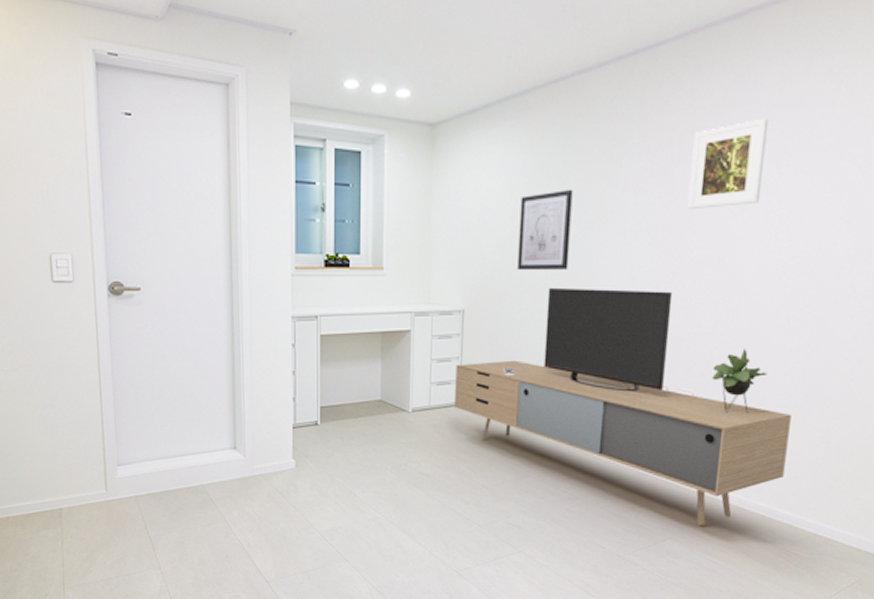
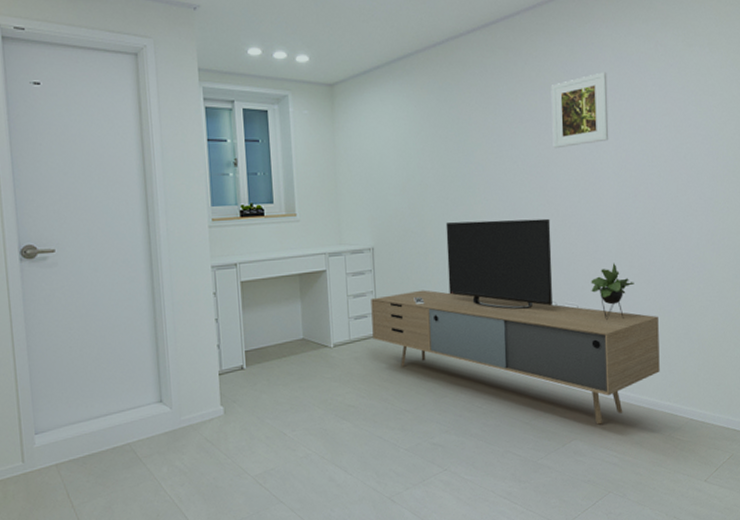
wall art: present [517,189,573,271] -> none [414,135,461,209]

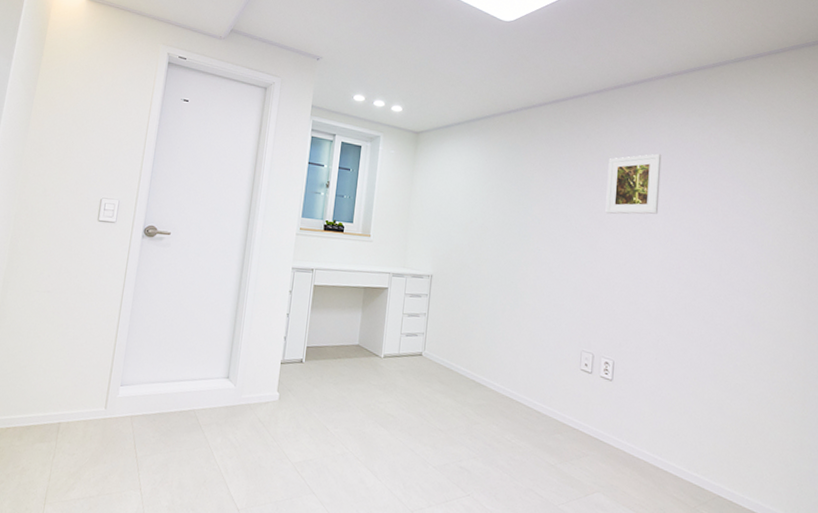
media console: present [371,218,660,425] -> none [420,263,693,482]

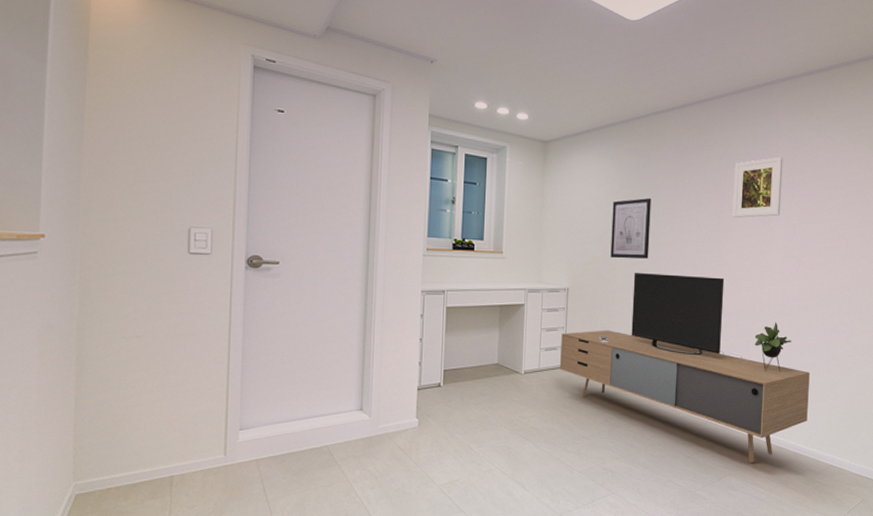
media console: none [420,263,693,482] -> present [560,272,810,463]
wall art: none [476,189,520,251] -> present [610,197,651,259]

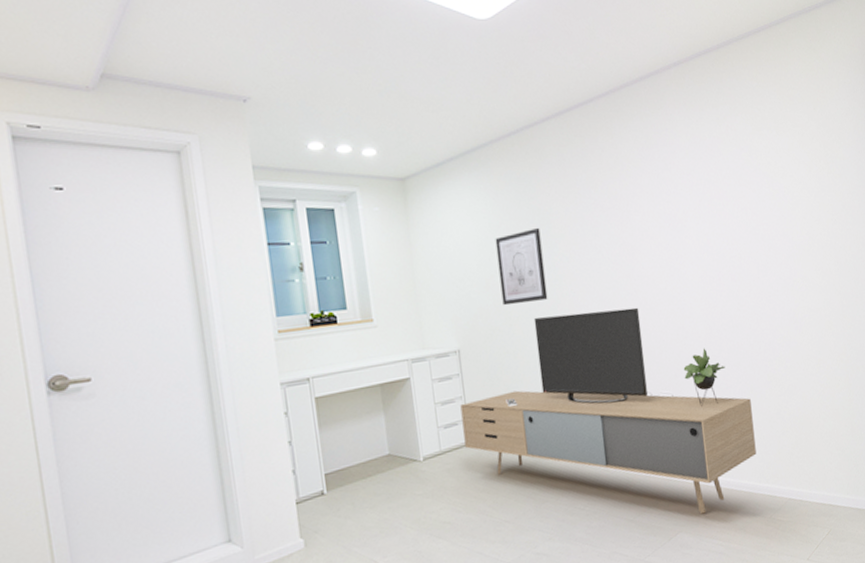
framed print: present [732,156,783,218] -> none [629,157,690,236]

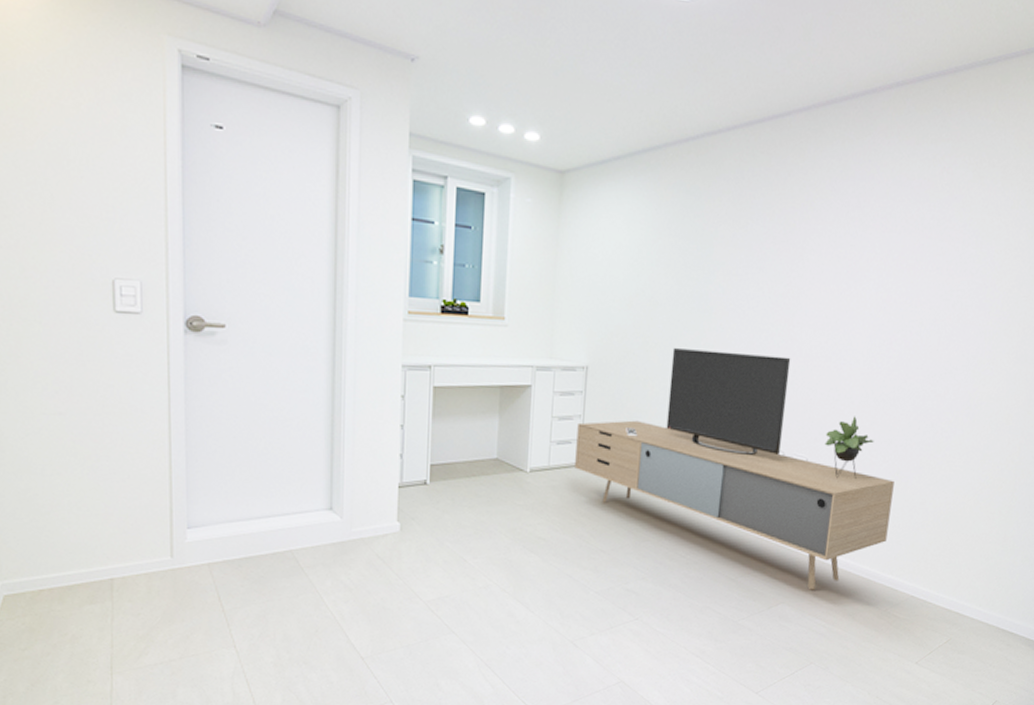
wall art: present [495,227,548,306] -> none [643,249,700,330]

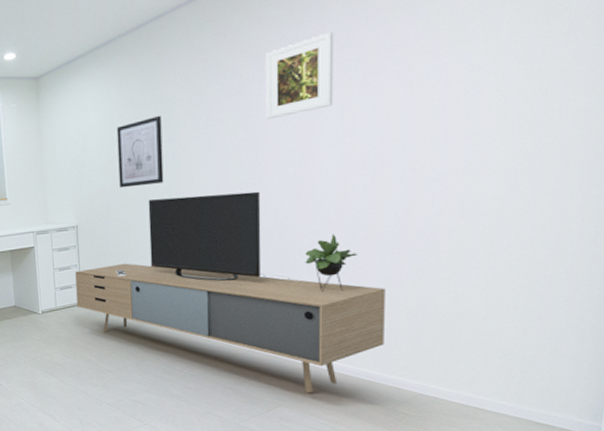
wall art: none [643,249,700,330] -> present [116,115,164,188]
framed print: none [806,195,881,279] -> present [265,31,334,120]

